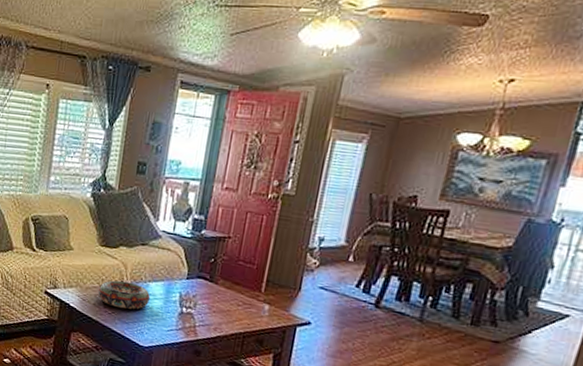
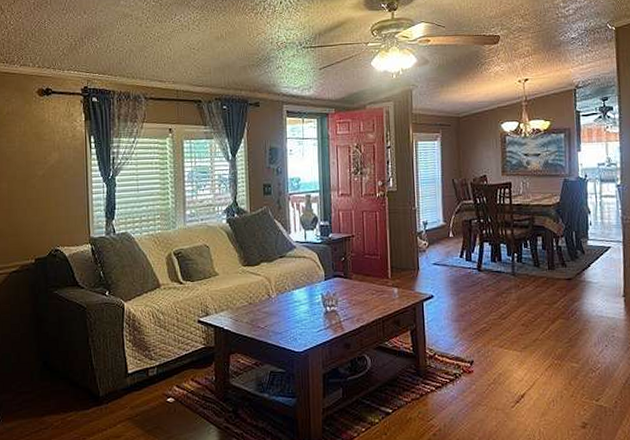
decorative bowl: present [97,280,151,310] -> none [248,294,297,321]

